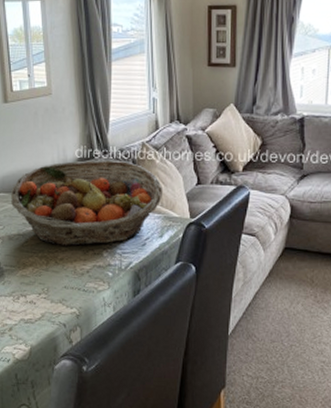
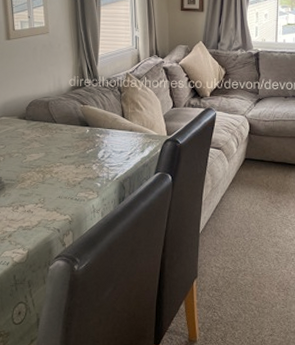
fruit basket: present [11,160,164,247] -> none [12,87,144,162]

